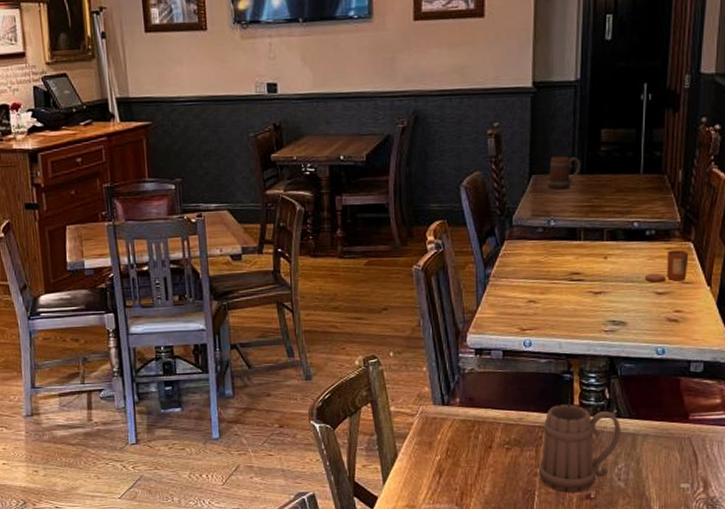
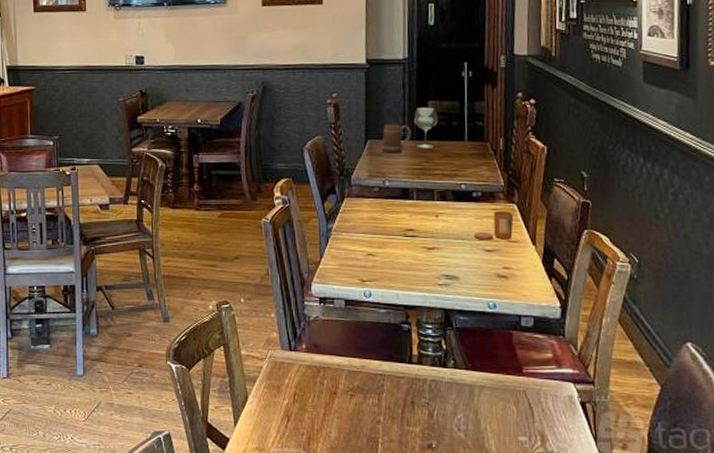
beer mug: present [538,405,621,493] -> none [381,354,459,441]
wine glass: none [585,136,611,184] -> present [414,107,438,150]

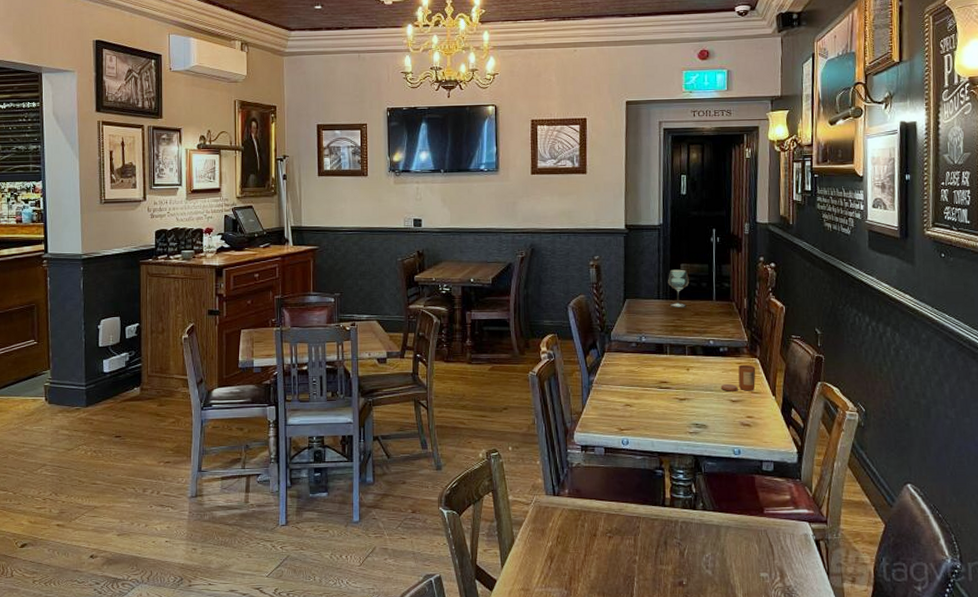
beer mug: present [382,124,411,153] -> none [639,285,665,311]

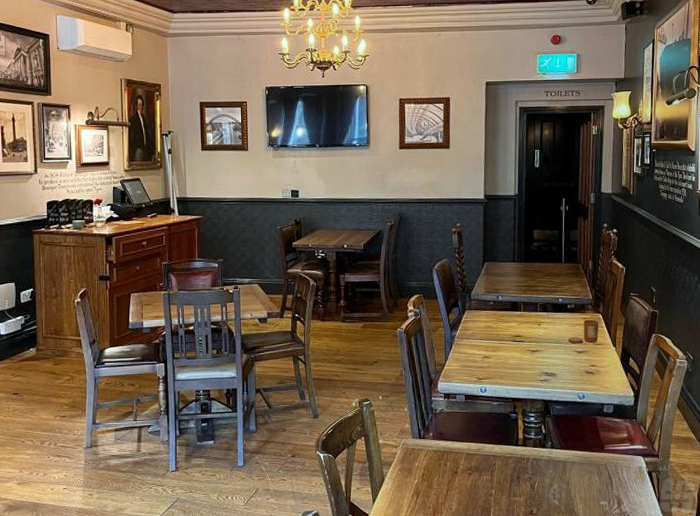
wine glass: present [668,269,689,308] -> none [522,235,541,270]

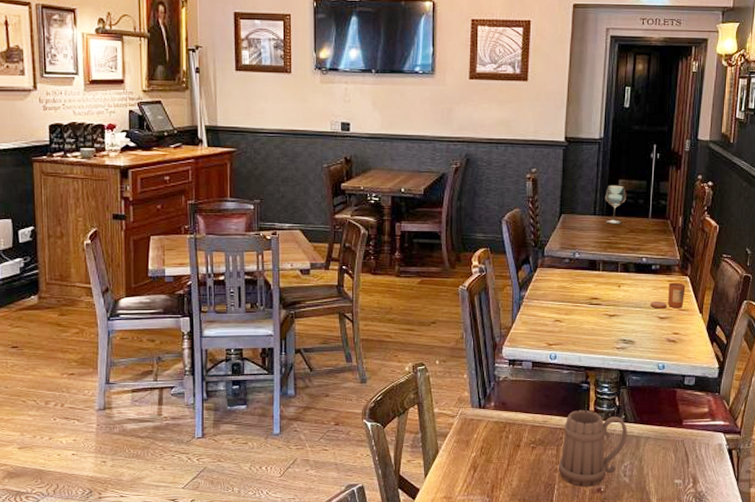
beer mug: none [493,438,555,509] -> present [558,410,628,487]
wine glass: none [522,235,541,270] -> present [605,185,626,225]

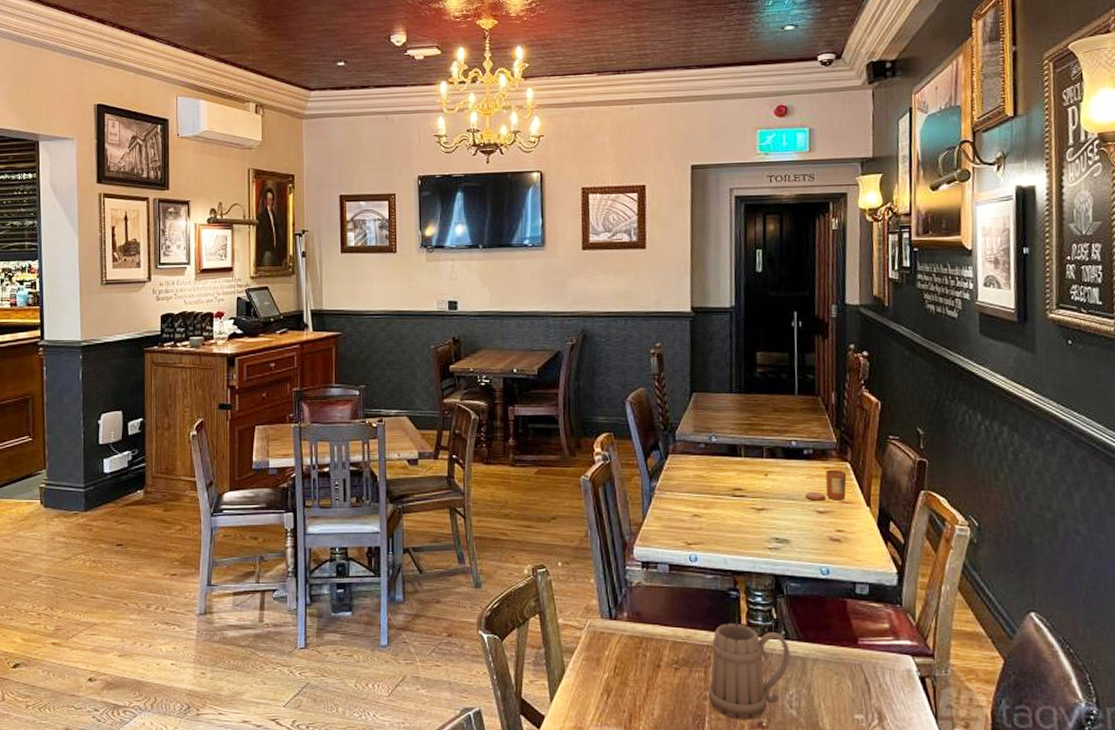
wine glass: present [605,185,626,225] -> none [742,358,767,404]

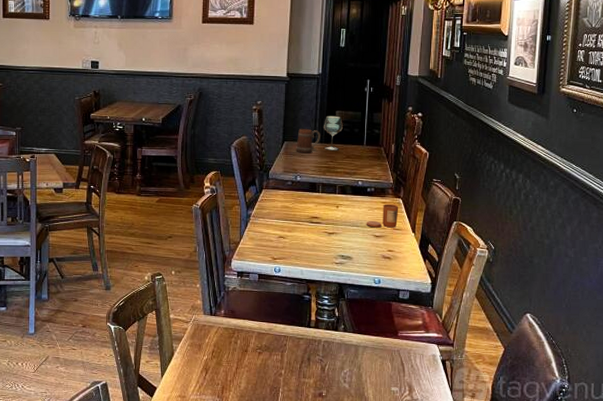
beer mug: present [707,624,791,720] -> none [282,320,347,391]
beer mug: none [708,376,739,407] -> present [296,129,320,153]
wine glass: none [742,358,767,404] -> present [323,115,343,151]

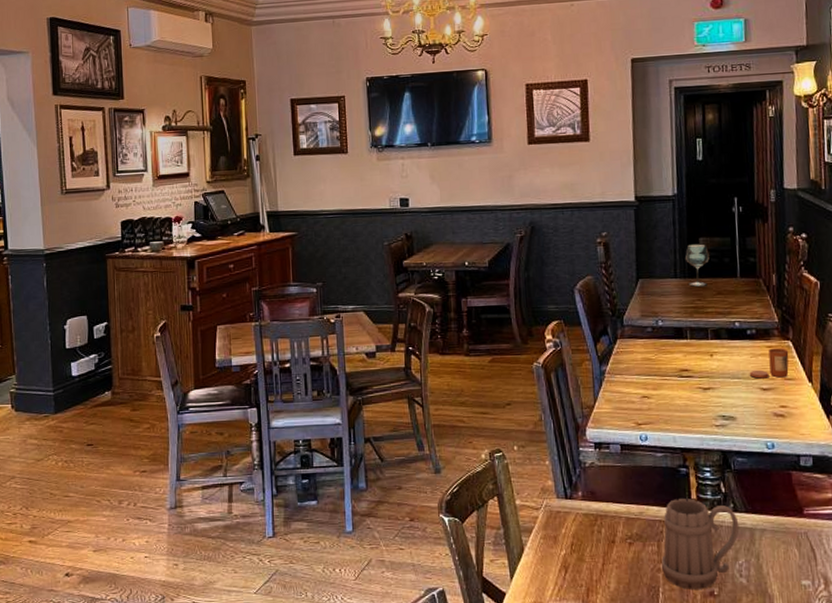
beer mug: none [282,320,347,391] -> present [661,499,740,589]
beer mug: present [296,129,320,153] -> none [654,262,683,292]

